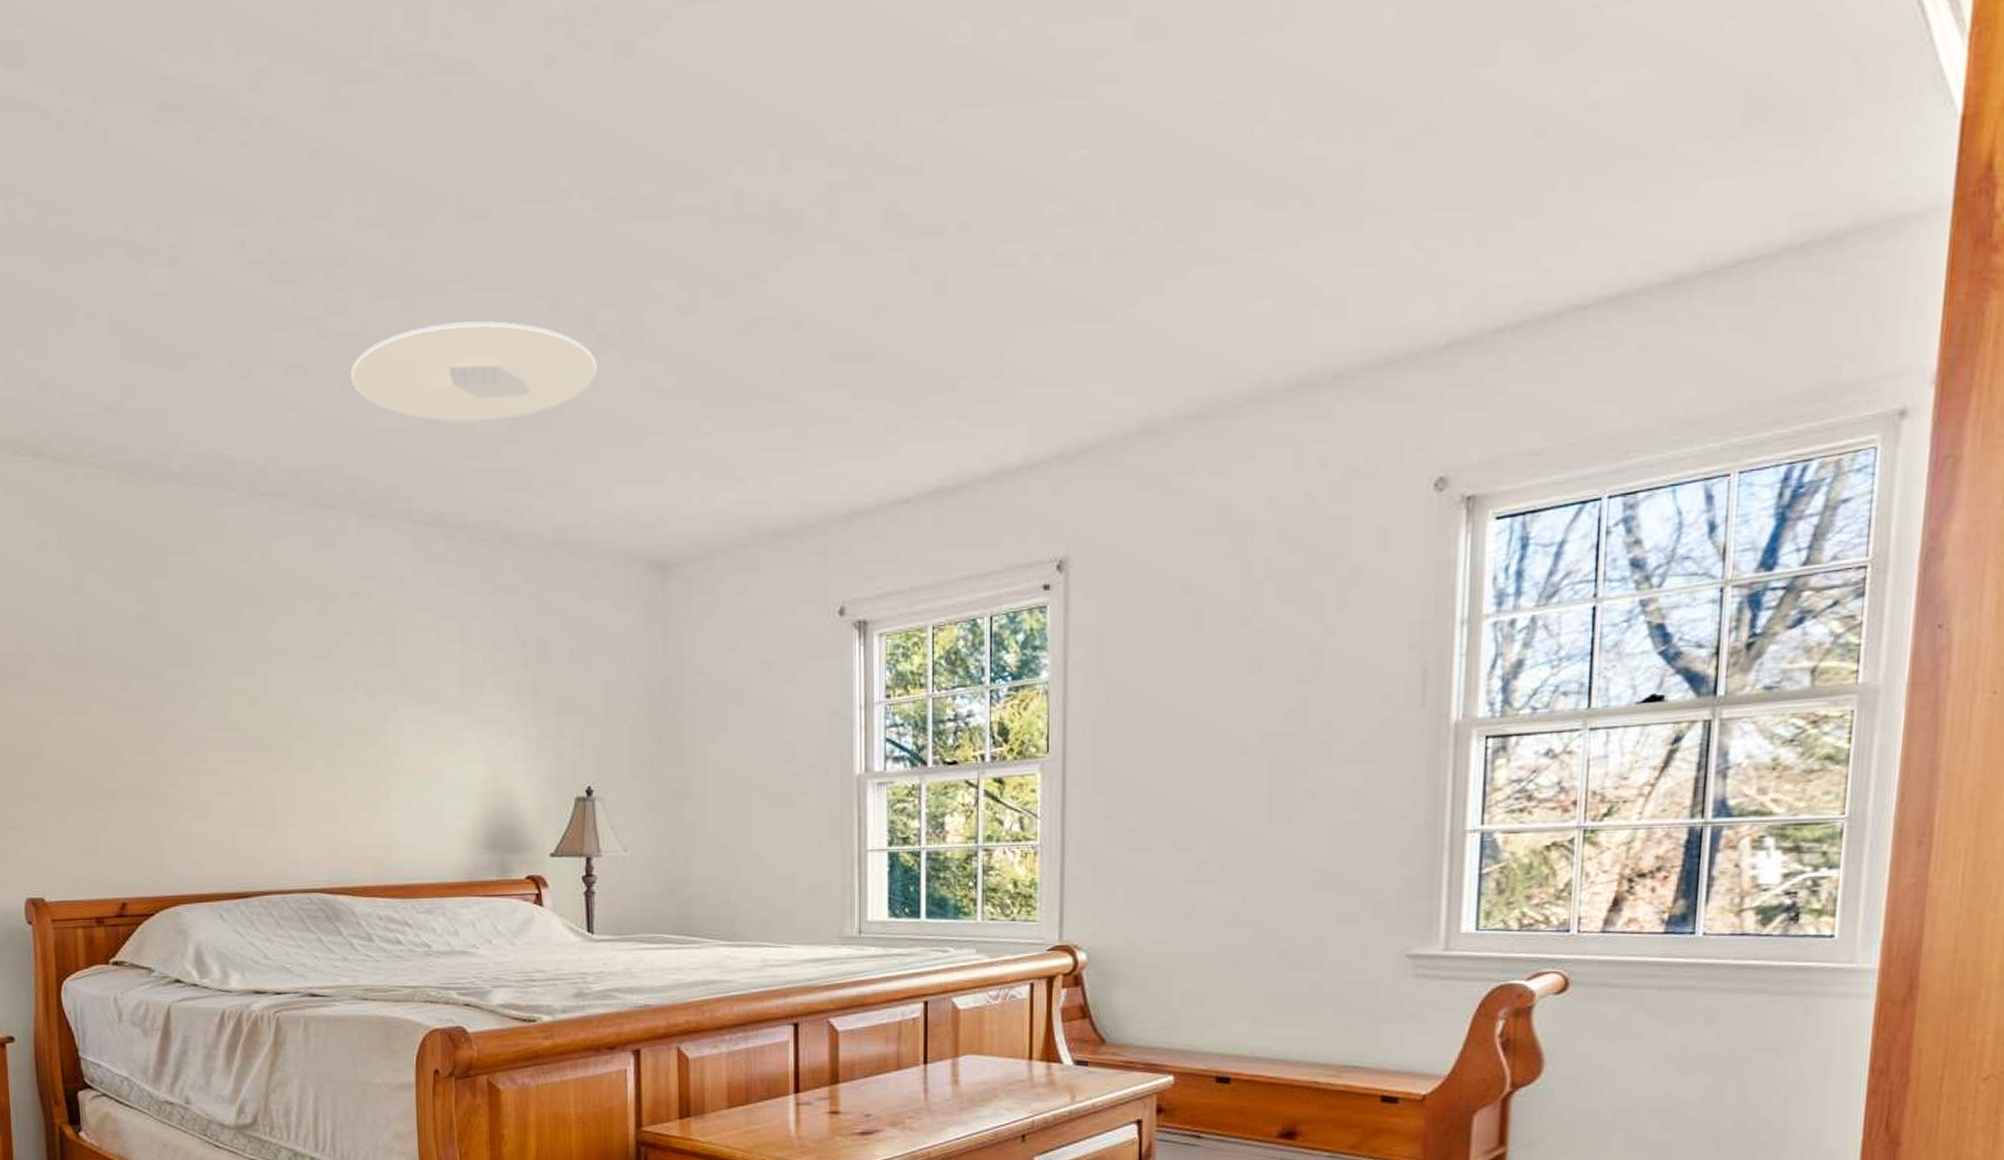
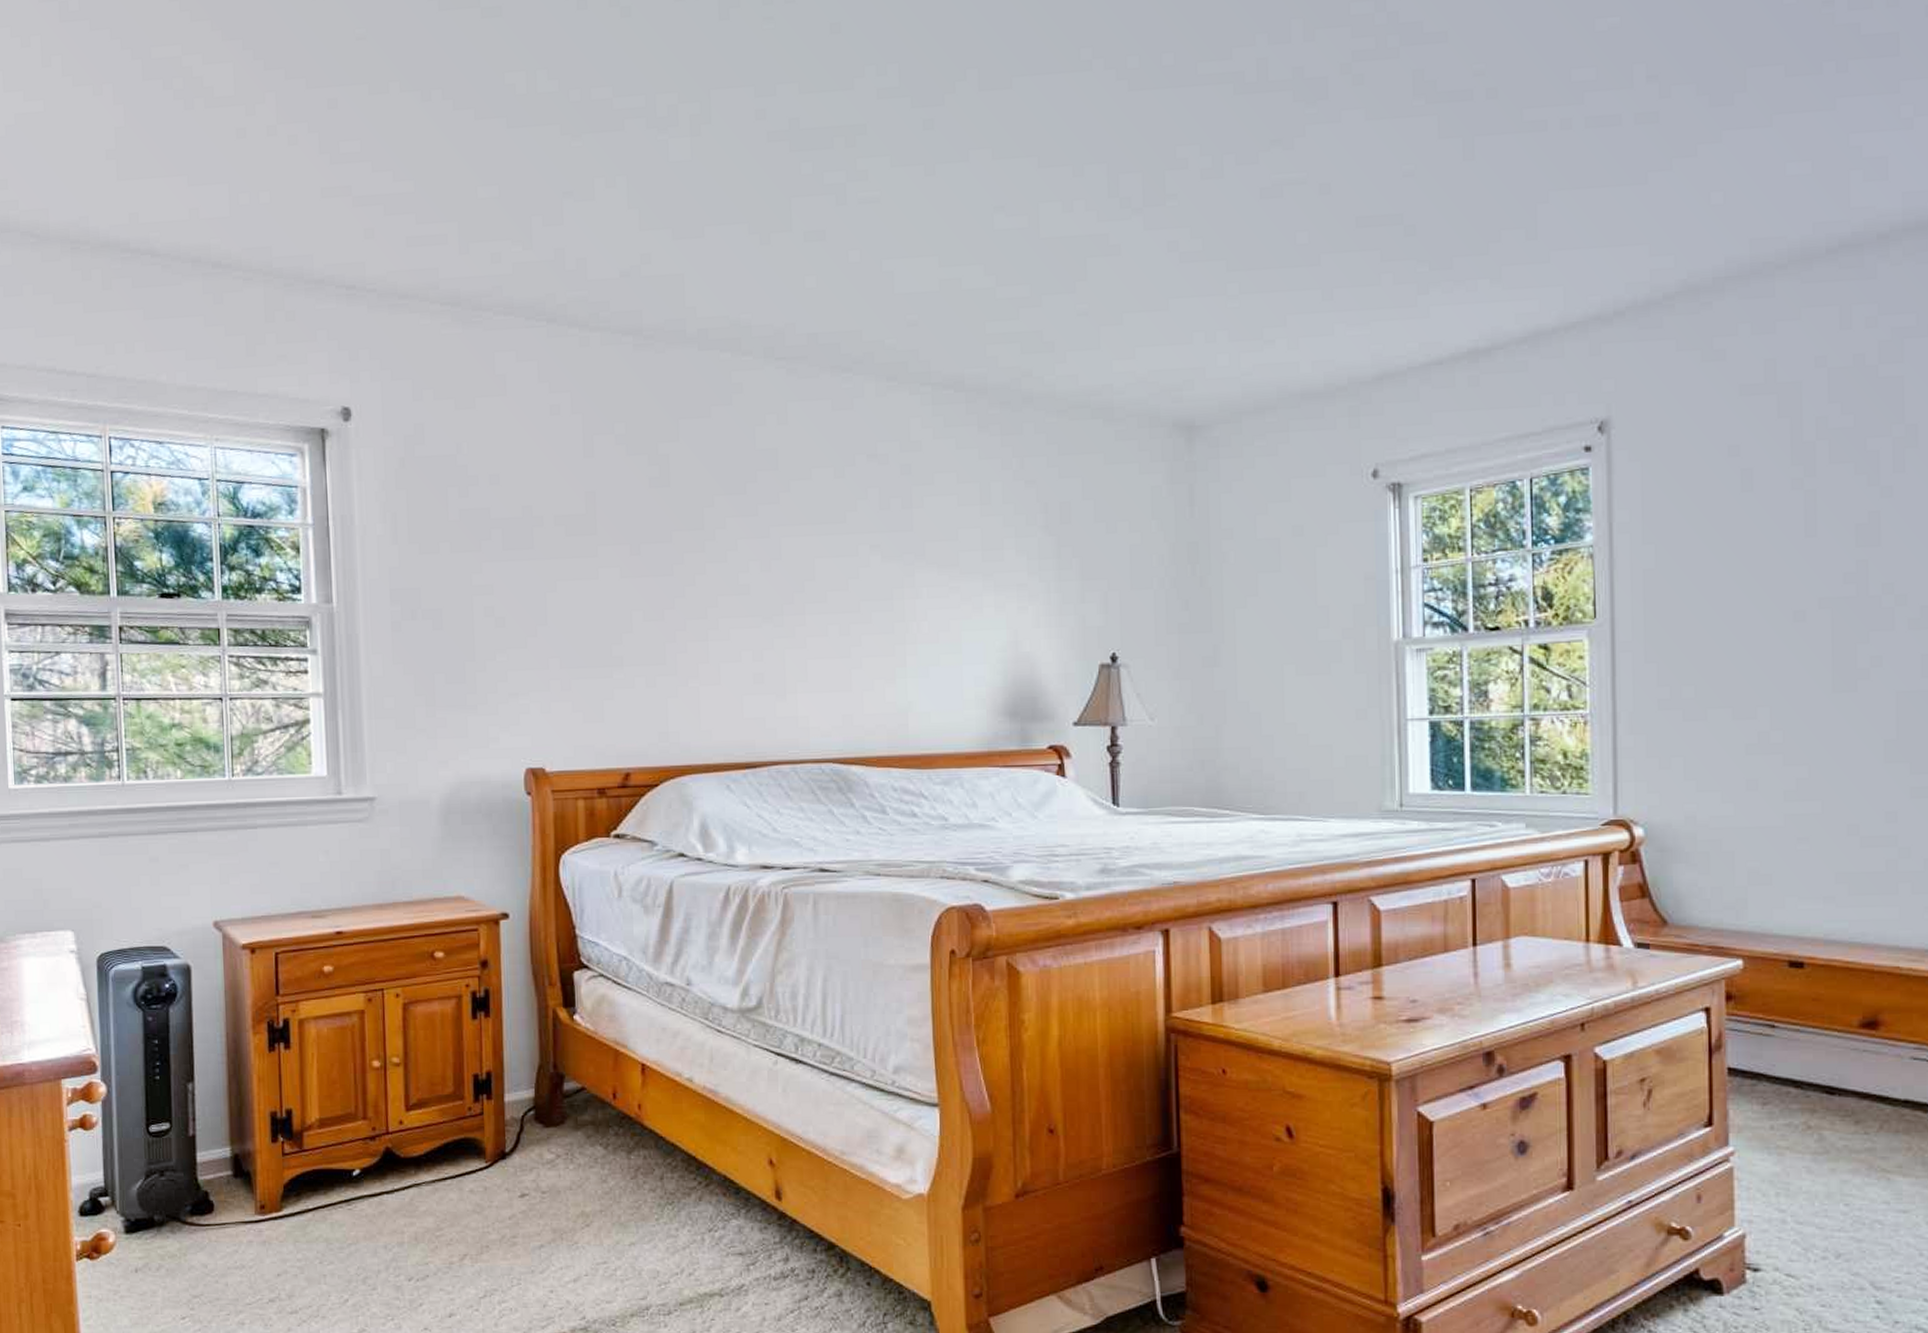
ceiling light: present [351,321,597,422] -> none [870,187,1120,286]

